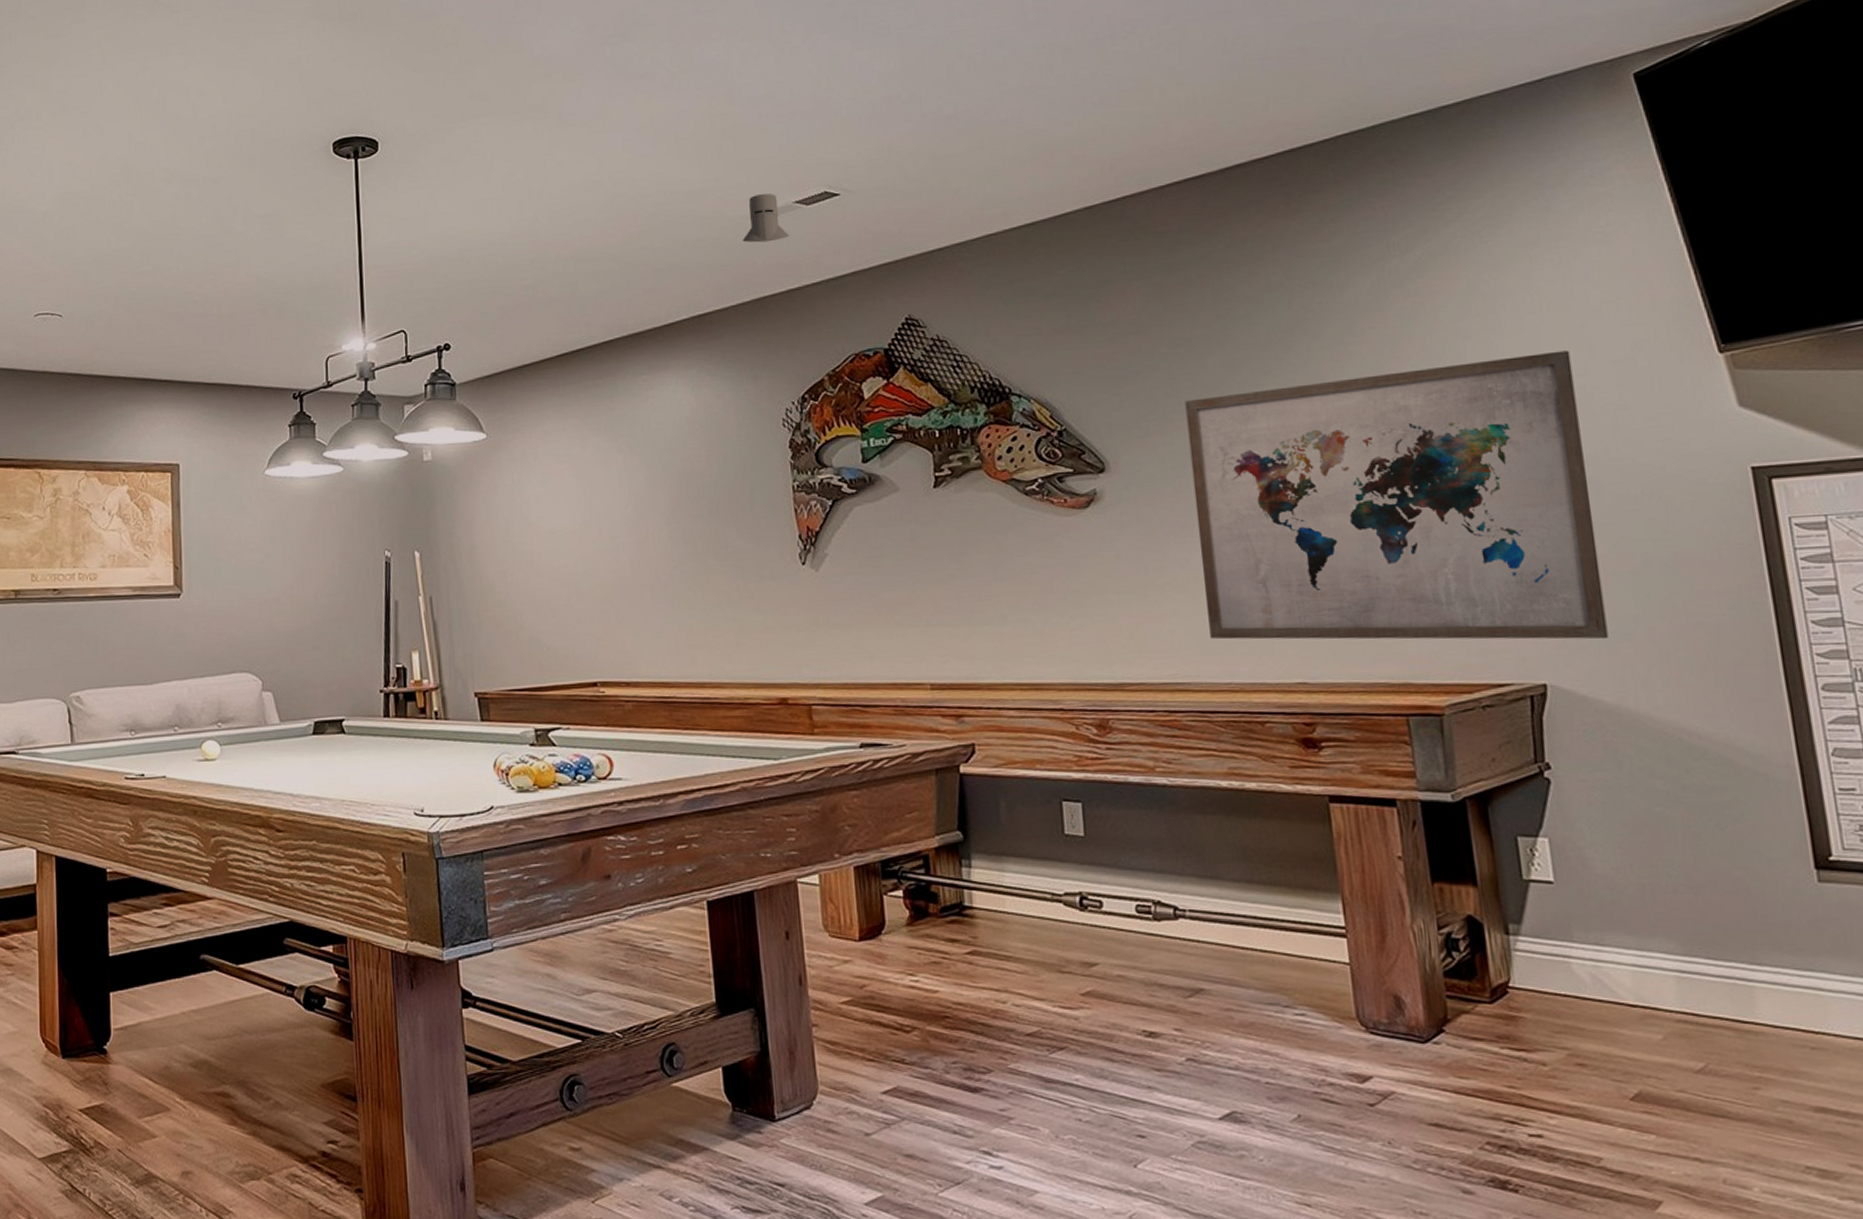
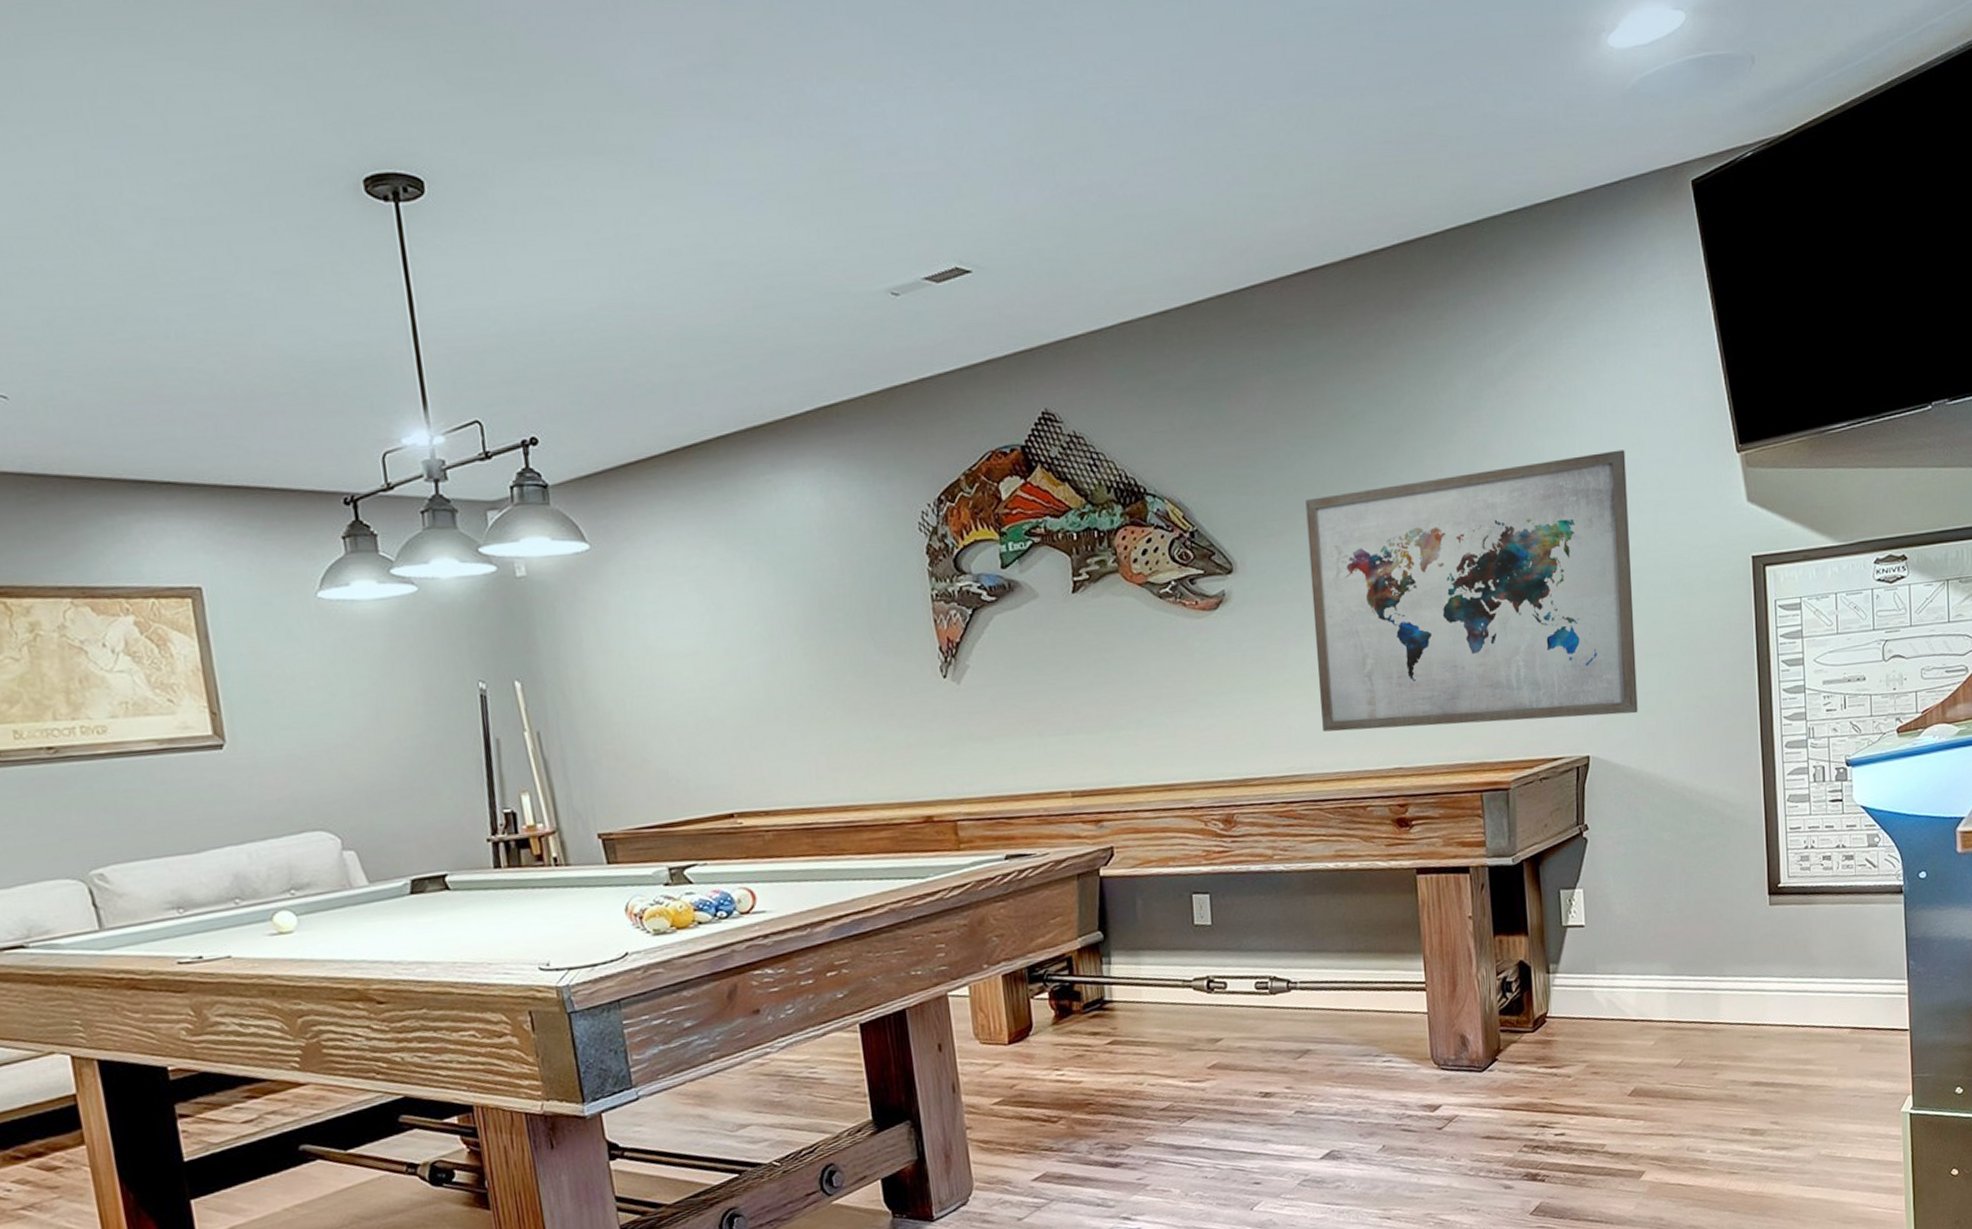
knight helmet: present [742,193,789,243] -> none [868,267,919,325]

